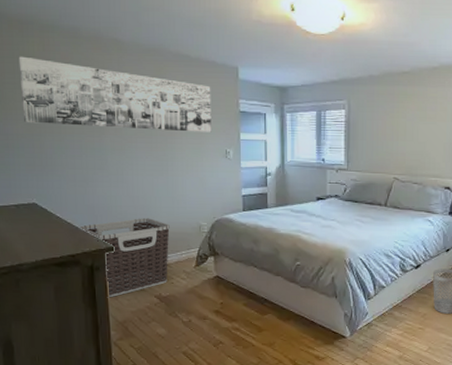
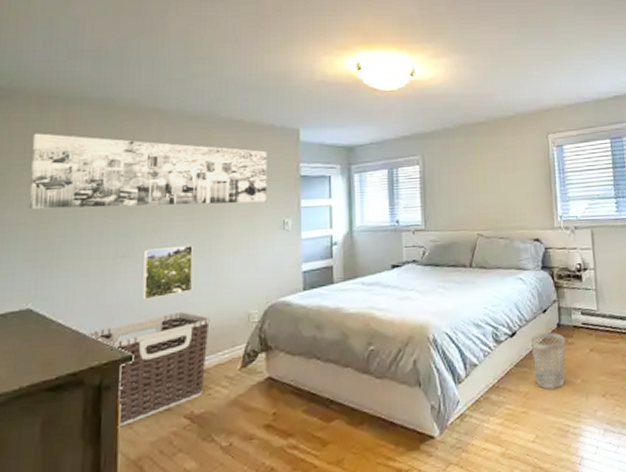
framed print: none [114,164,155,205] -> present [142,244,194,300]

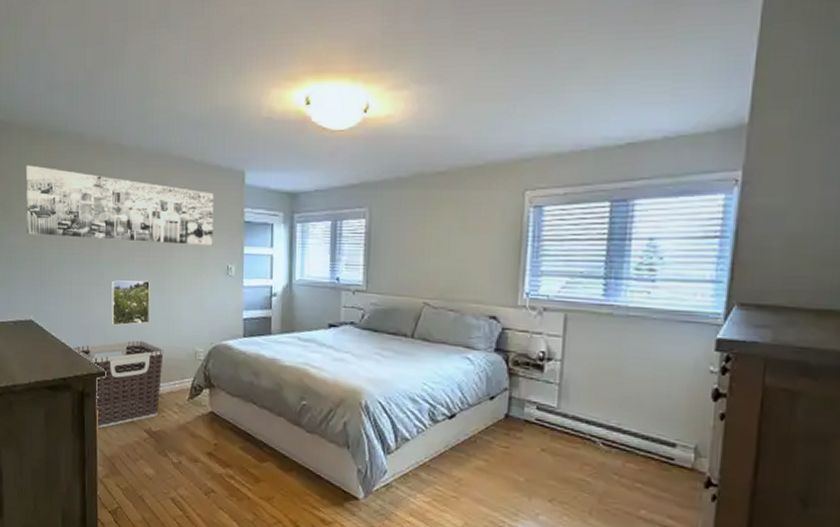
wastebasket: present [530,332,566,390] -> none [471,421,513,482]

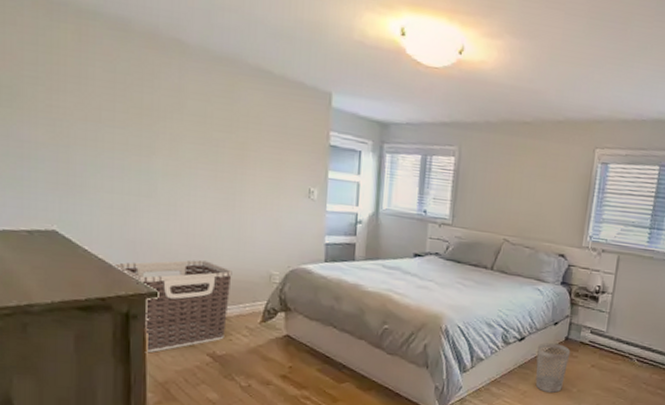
wall art: present [25,165,214,245] -> none [44,44,297,166]
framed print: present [111,280,151,326] -> none [166,193,217,243]
wastebasket: none [471,421,513,482] -> present [535,343,571,393]

